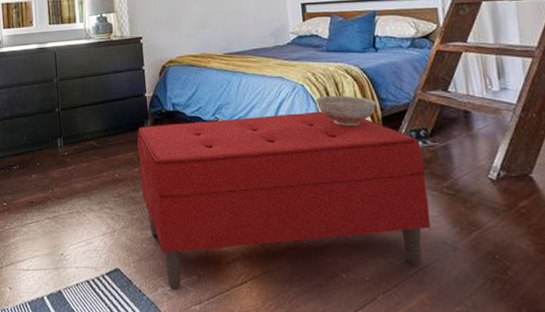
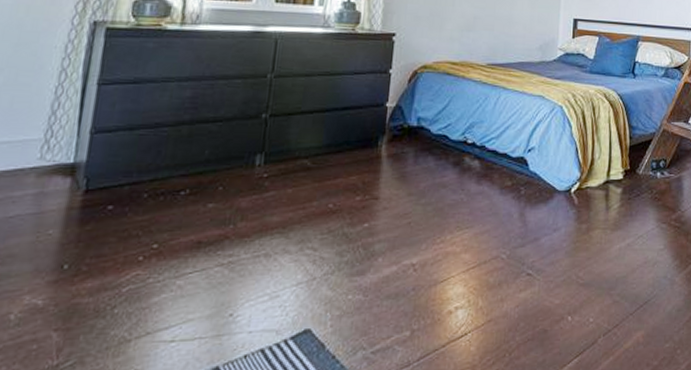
bench: present [137,111,431,291] -> none [359,136,660,353]
decorative bowl: present [315,95,376,127] -> none [571,120,626,155]

